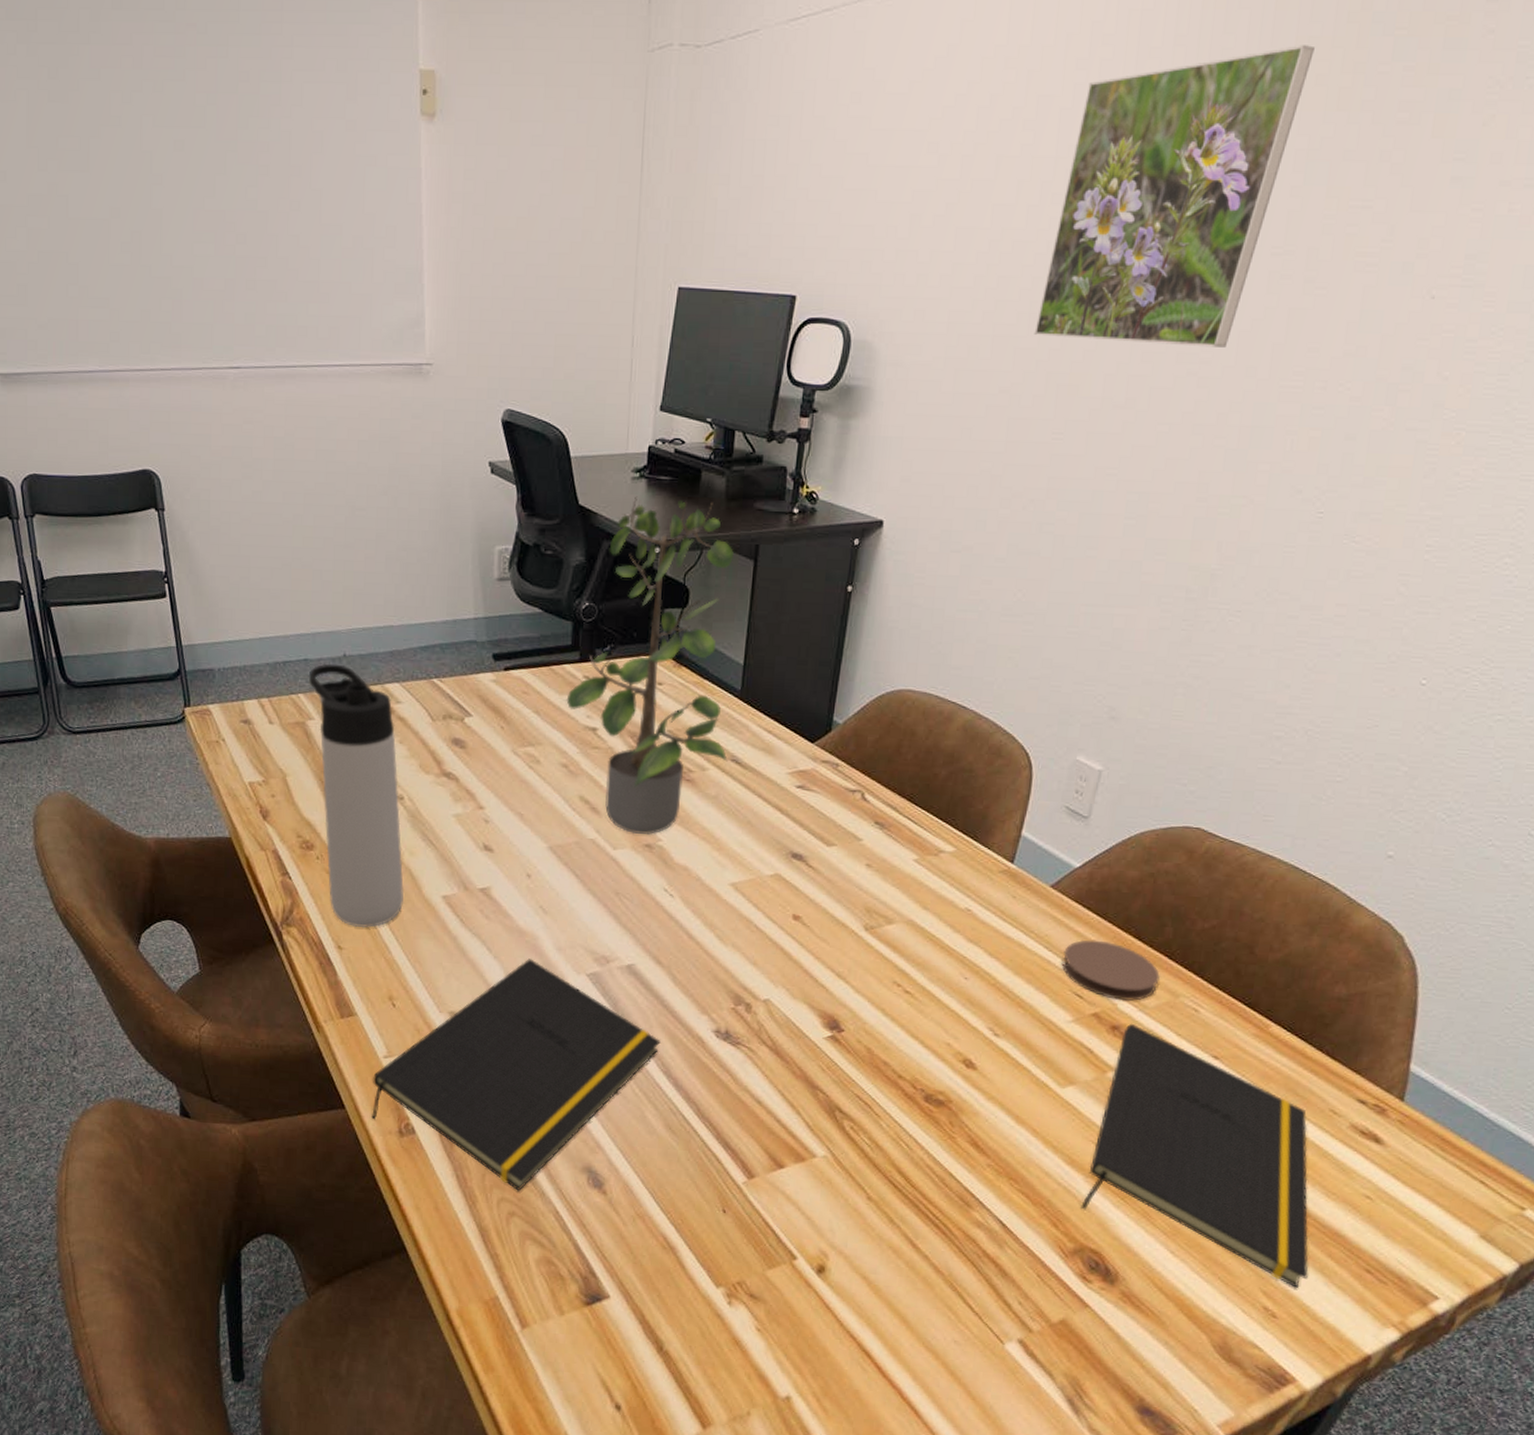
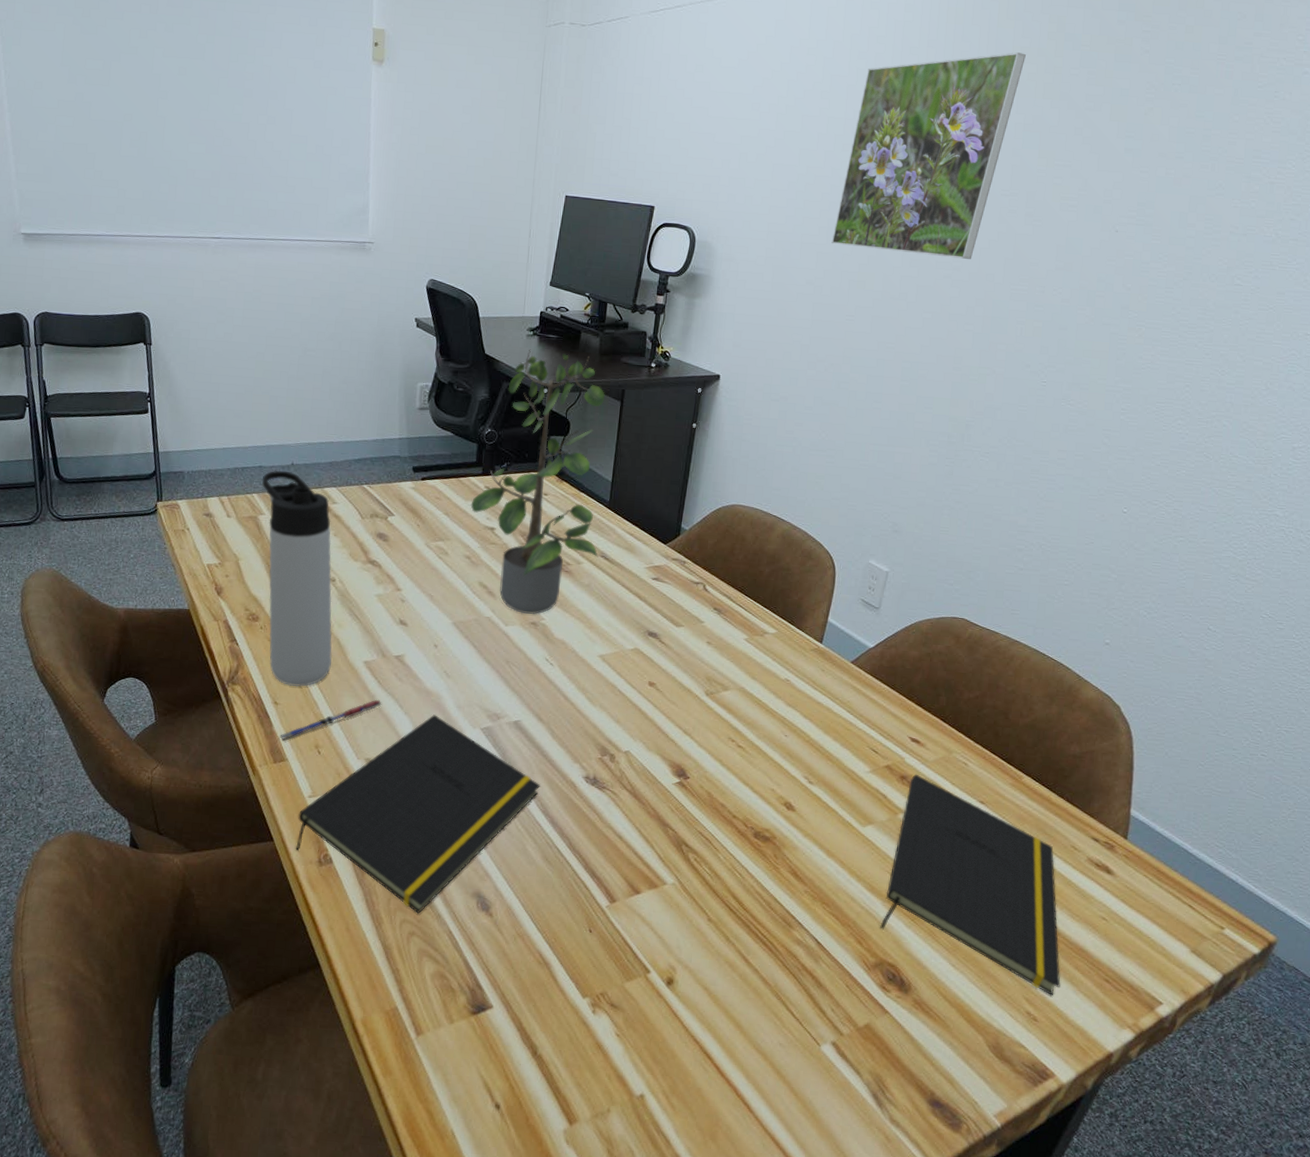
pen: none [346,941,466,992] -> present [280,699,382,741]
coaster: present [1061,939,1161,1001] -> none [860,705,938,756]

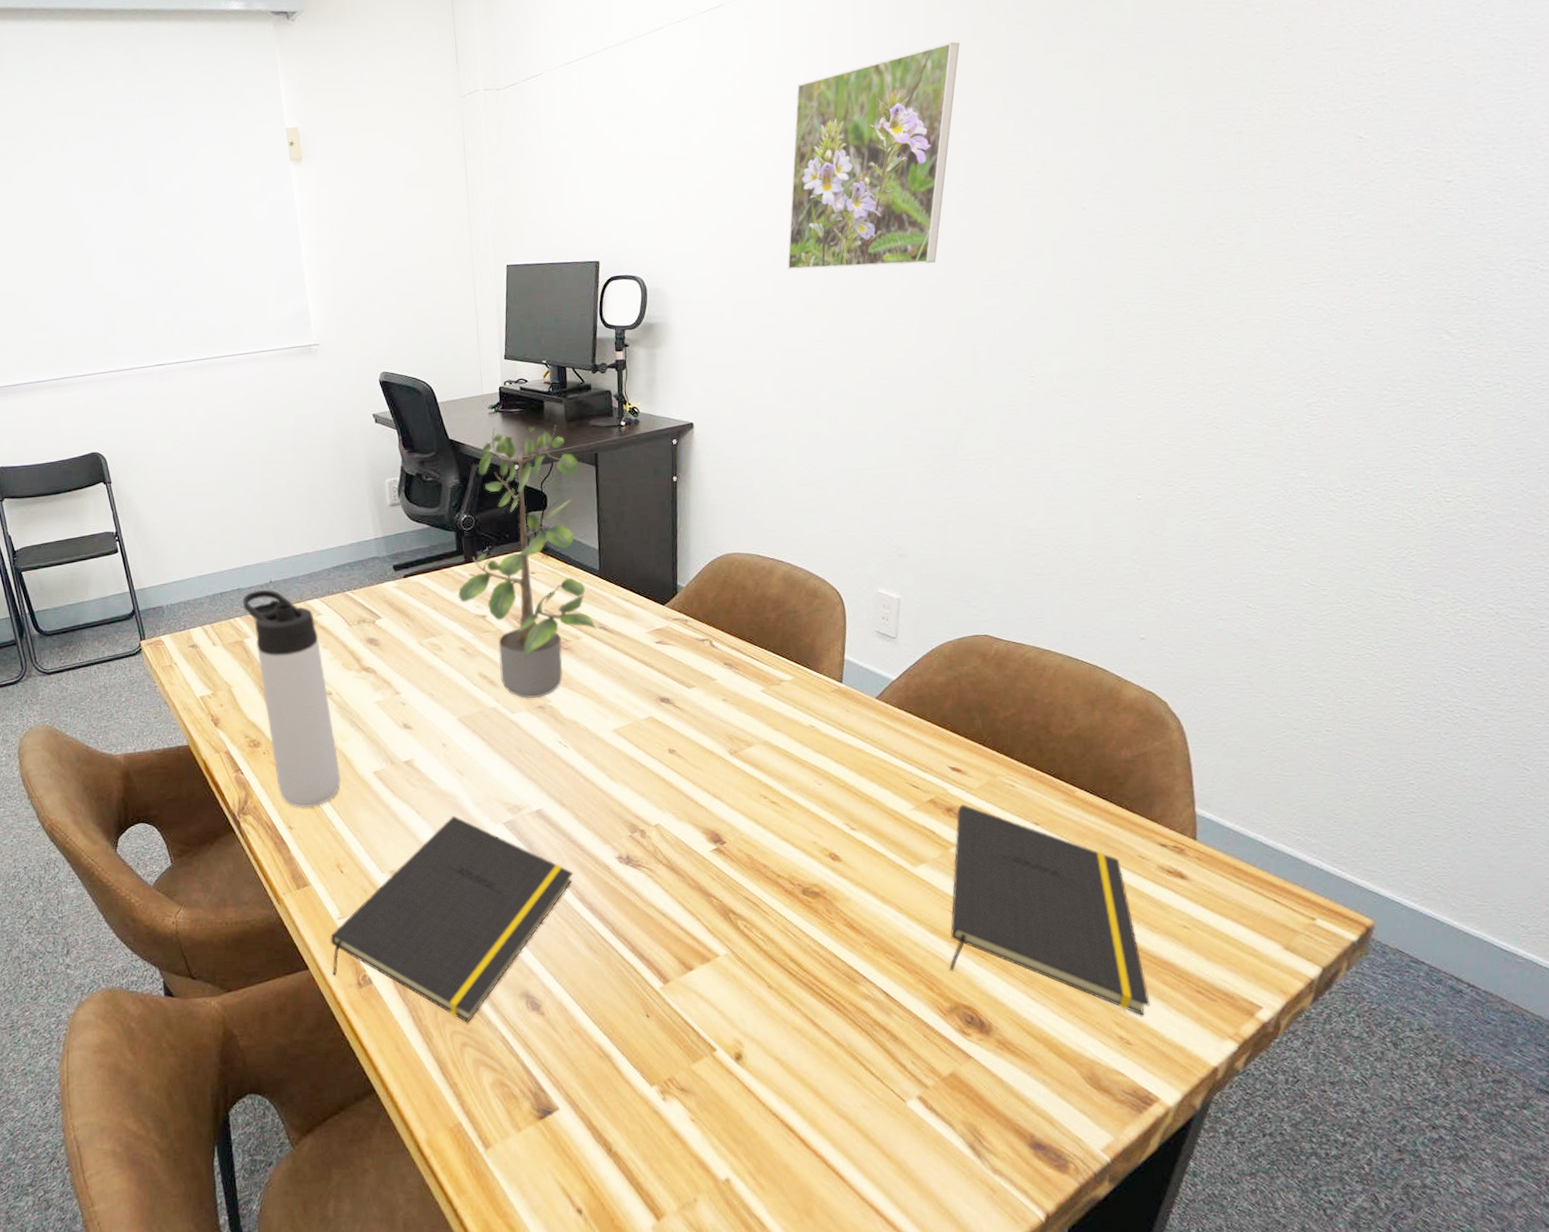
pen: present [280,699,382,741] -> none [299,808,398,865]

